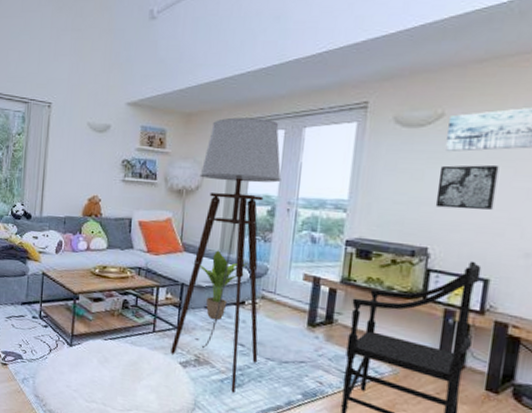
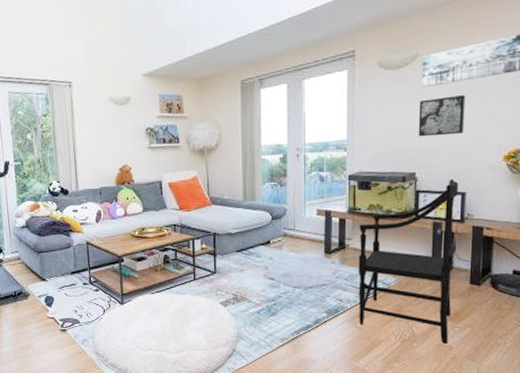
floor lamp: present [170,117,282,394] -> none [211,75,289,321]
potted plant: present [193,250,248,320] -> none [221,199,269,261]

